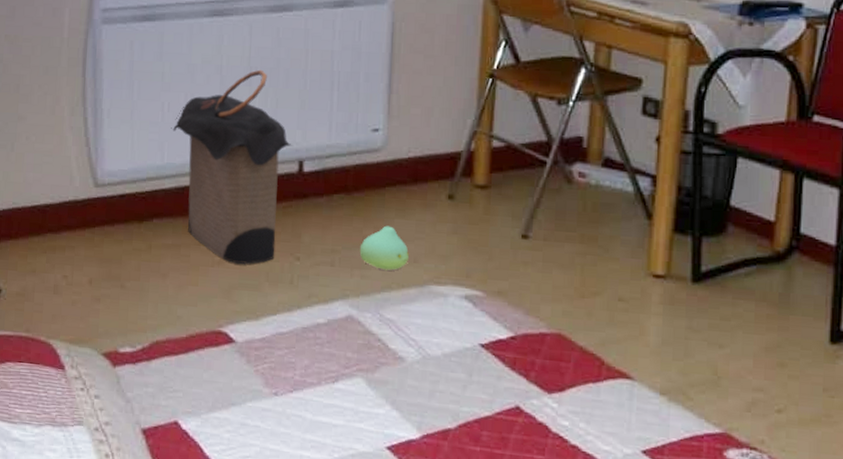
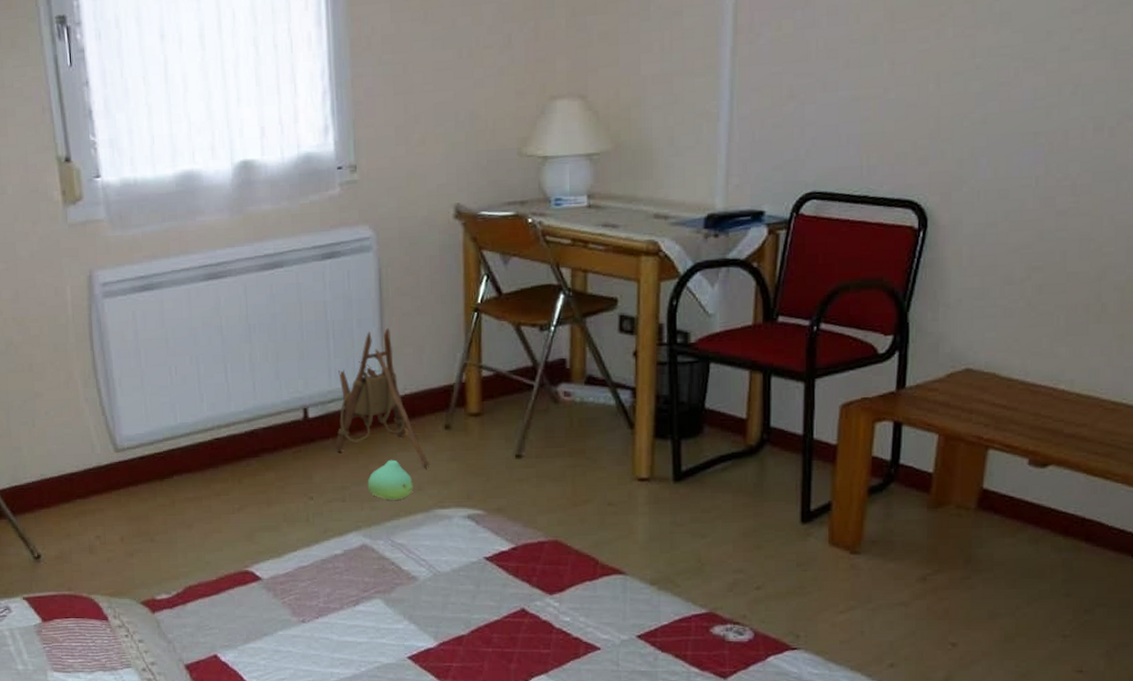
laundry hamper: present [171,69,293,265] -> none [180,326,297,509]
frame pack: none [329,85,428,239] -> present [335,328,429,468]

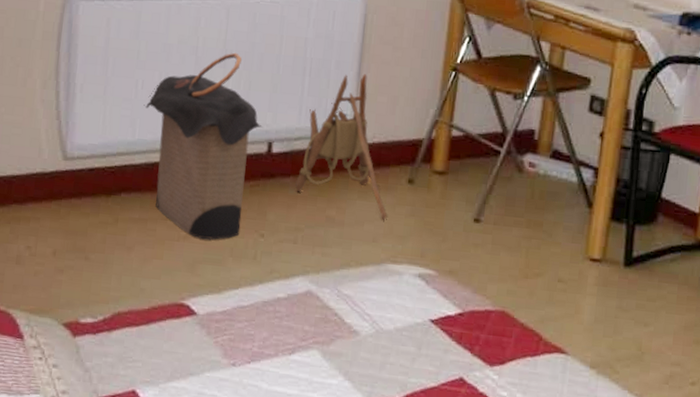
laundry hamper: none [180,326,297,509] -> present [144,52,264,240]
plush toy: present [367,459,413,500] -> none [321,206,369,249]

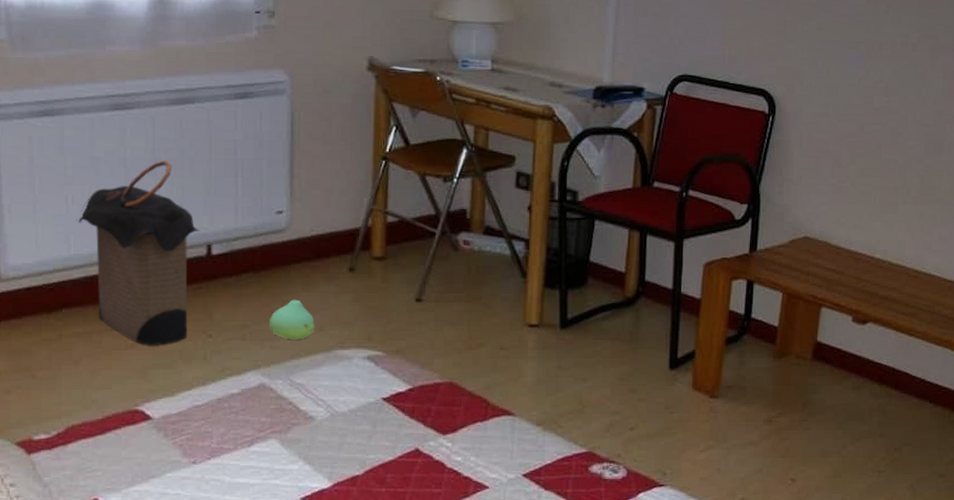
frame pack: present [295,74,387,220] -> none [238,170,332,309]
plush toy: none [321,206,369,249] -> present [269,299,315,340]

